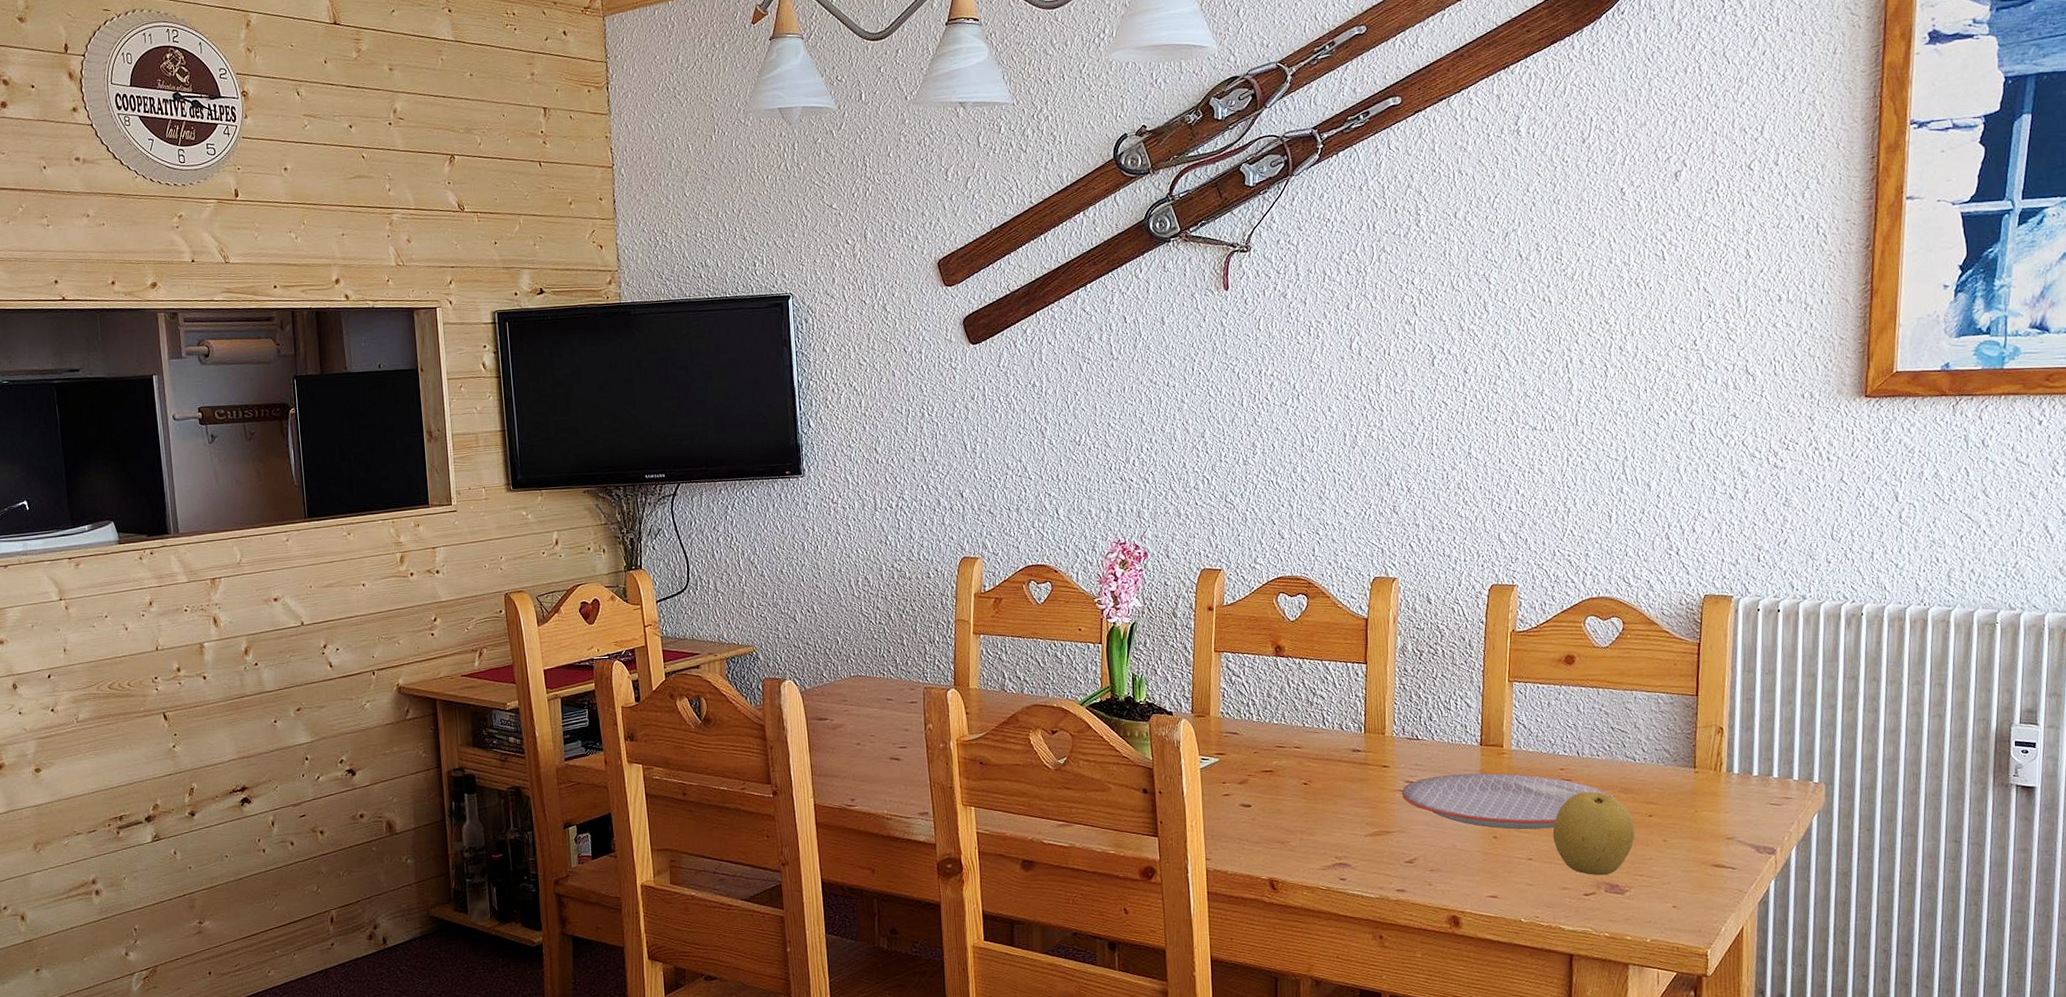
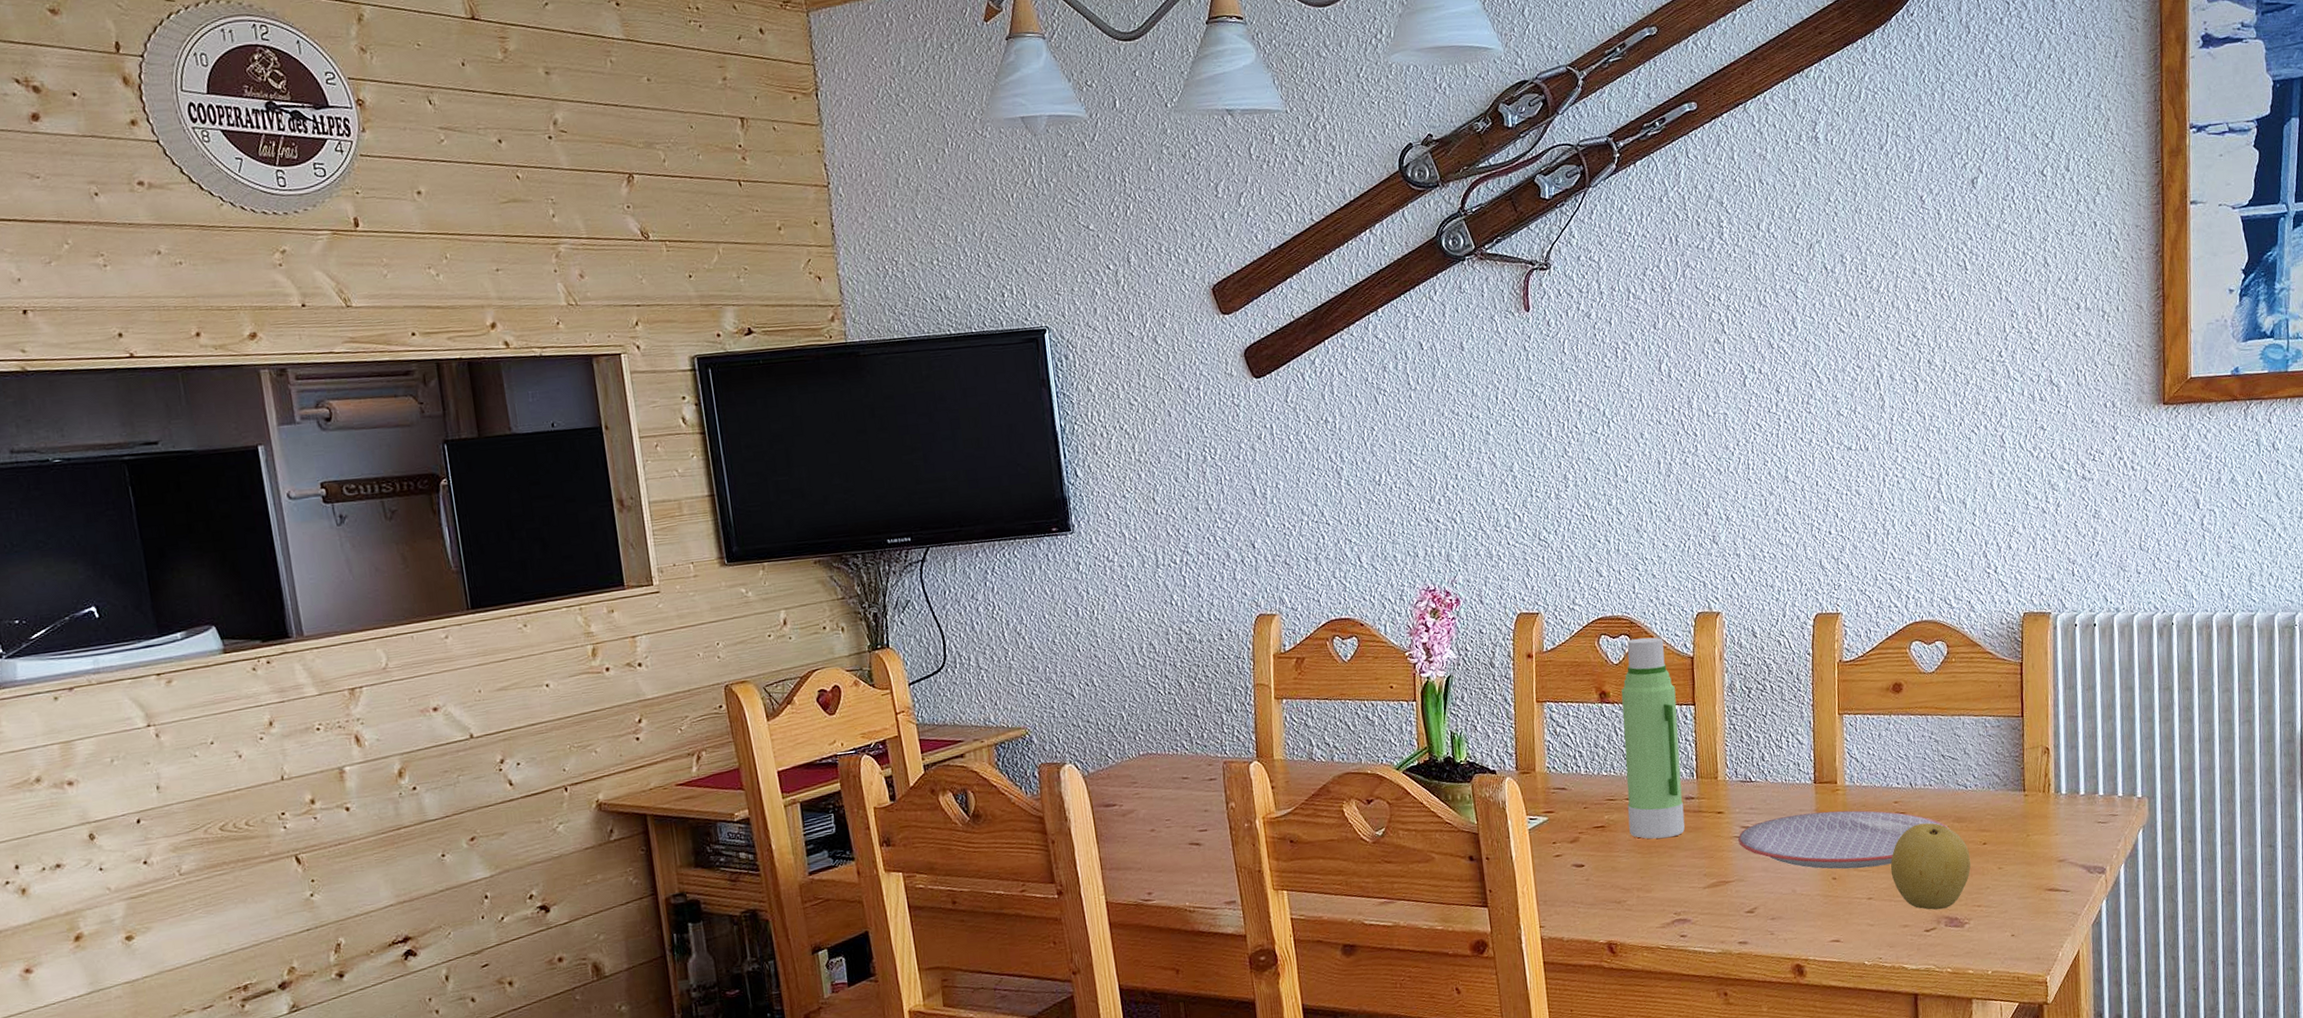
water bottle: none [1295,597,1351,787] -> present [1621,637,1685,839]

